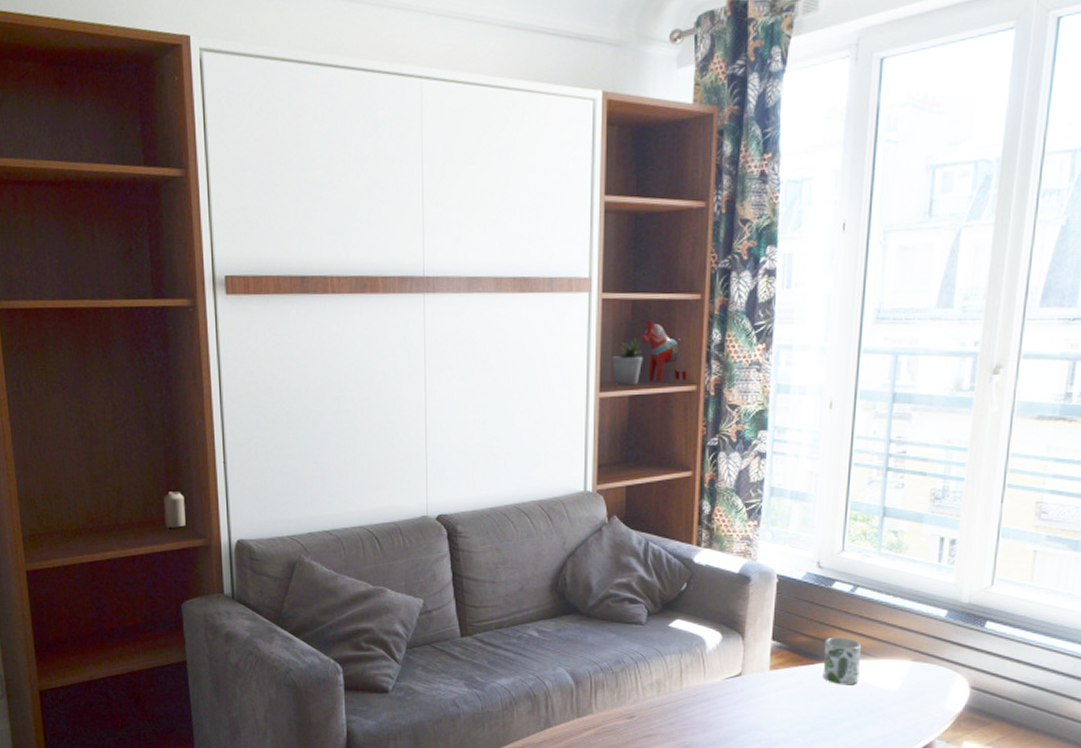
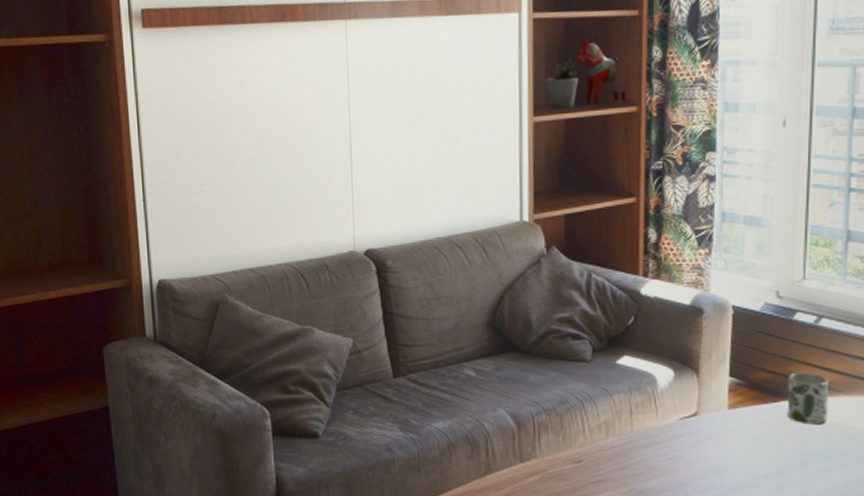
candle: present [164,492,186,528] -> none [83,232,106,269]

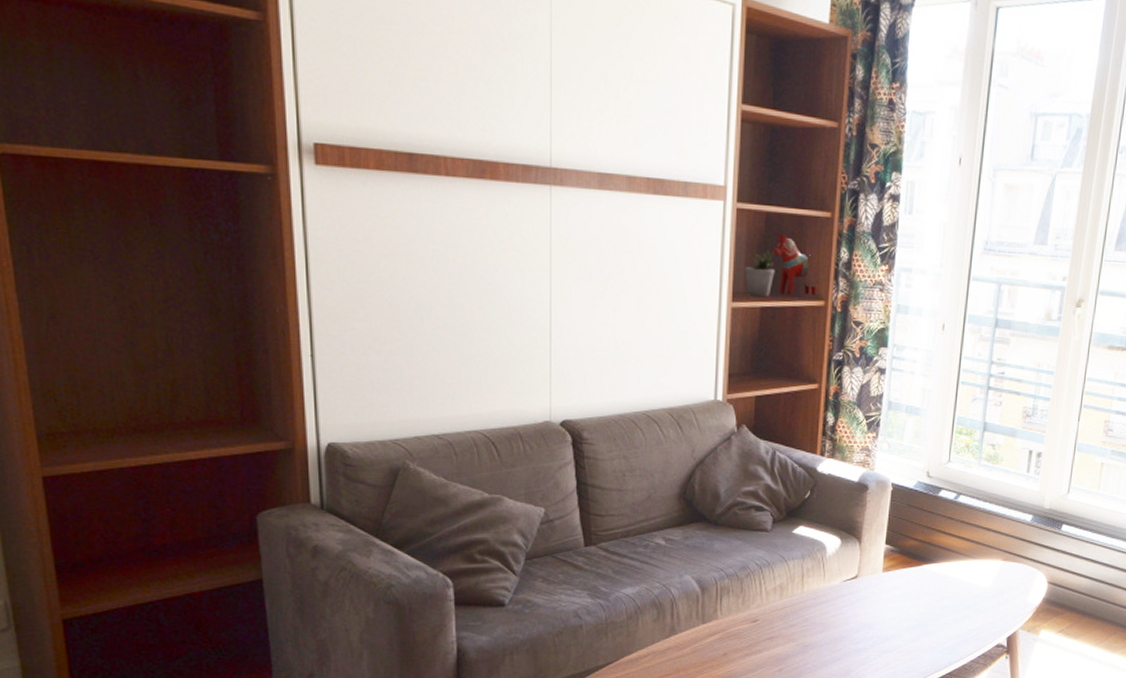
mug: present [787,372,830,425] -> none [928,540,962,584]

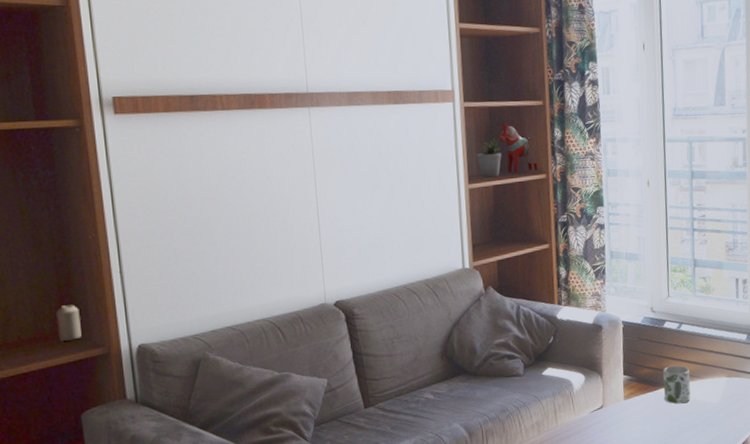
candle: none [233,387,262,429] -> present [56,304,82,341]
mug: none [928,540,962,584] -> present [663,365,691,404]

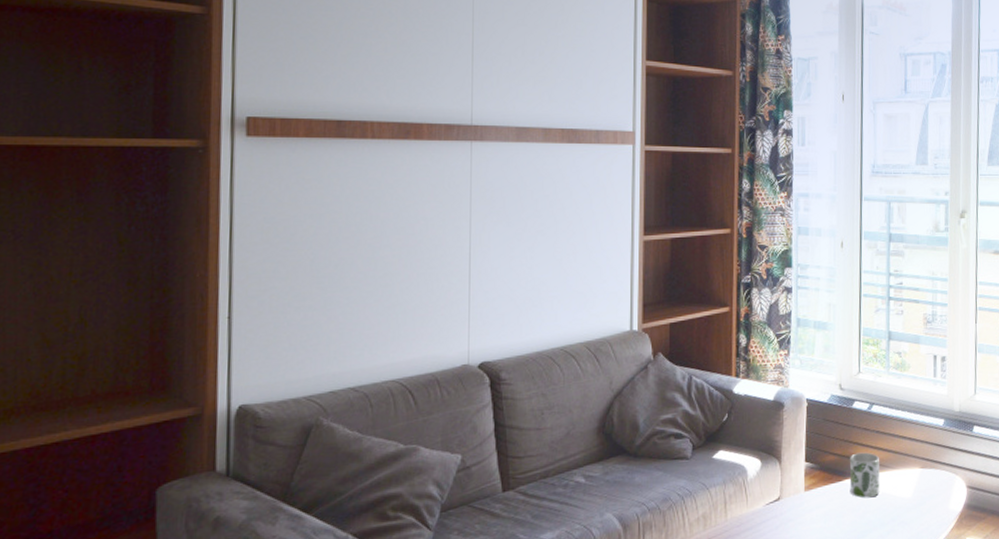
candle: present [56,304,82,341] -> none [142,354,173,398]
potted plant: present [476,138,502,178] -> none [655,186,683,230]
decorative figurine: present [498,123,539,173] -> none [680,170,723,226]

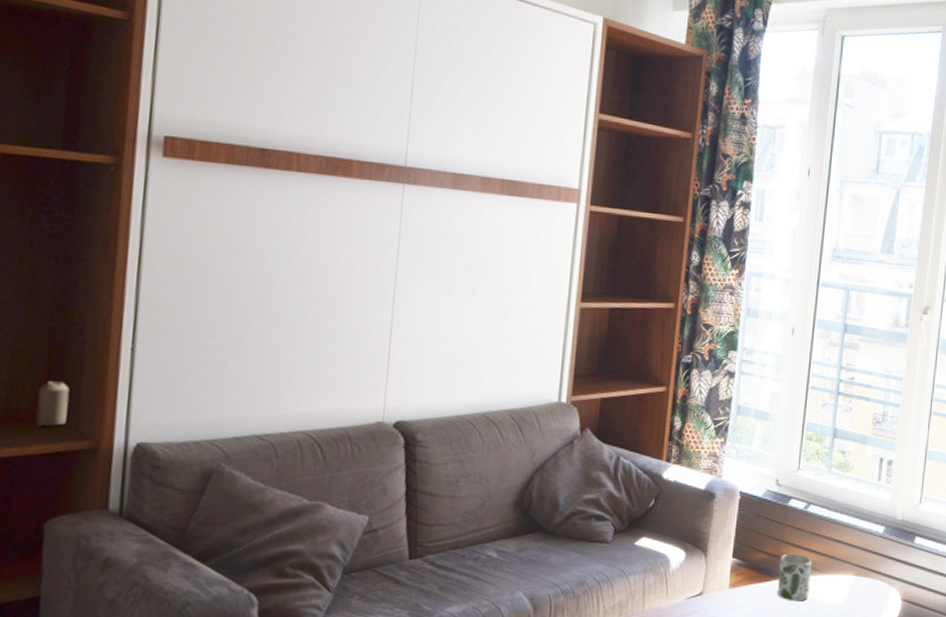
candle: none [142,354,173,398] -> present [36,381,70,427]

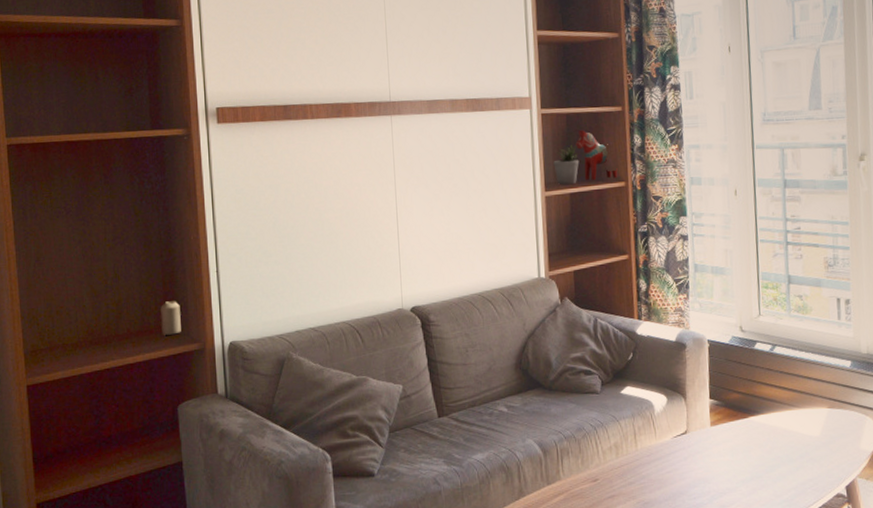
potted plant: none [595,252,626,299] -> present [553,145,580,186]
decorative figurine: none [624,236,668,298] -> present [576,129,618,181]
mug: present [777,553,813,602] -> none [754,391,787,435]

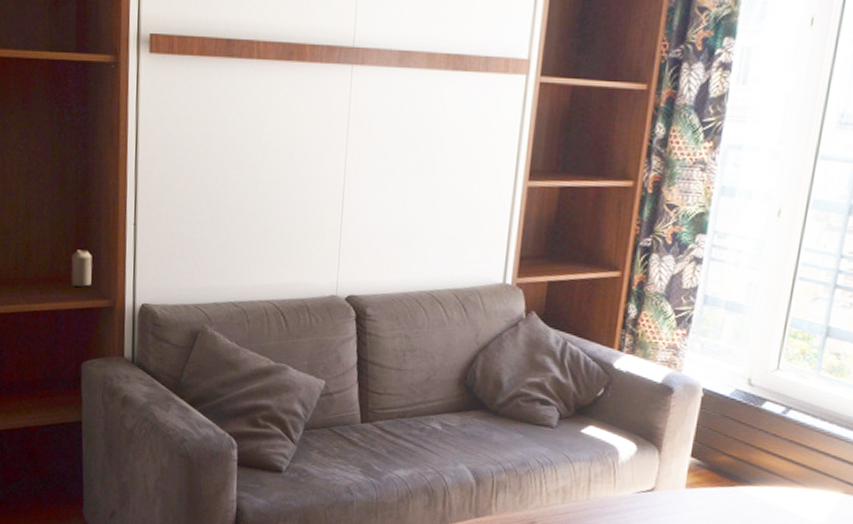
potted plant: present [553,145,580,186] -> none [544,126,579,177]
decorative figurine: present [576,129,618,181] -> none [577,108,627,175]

